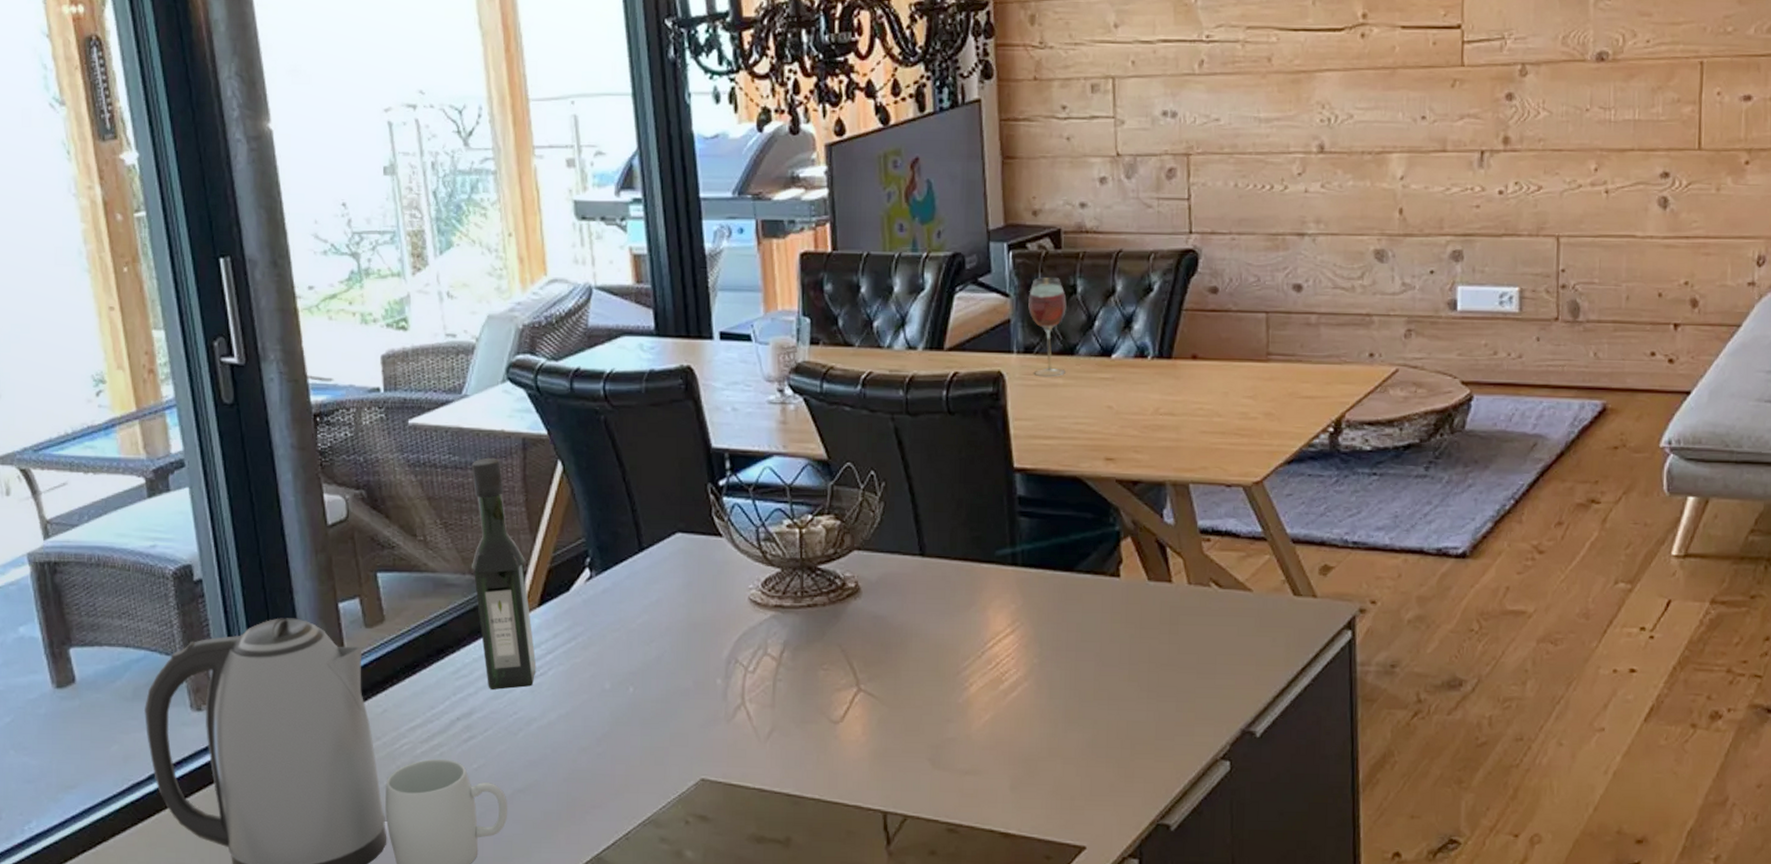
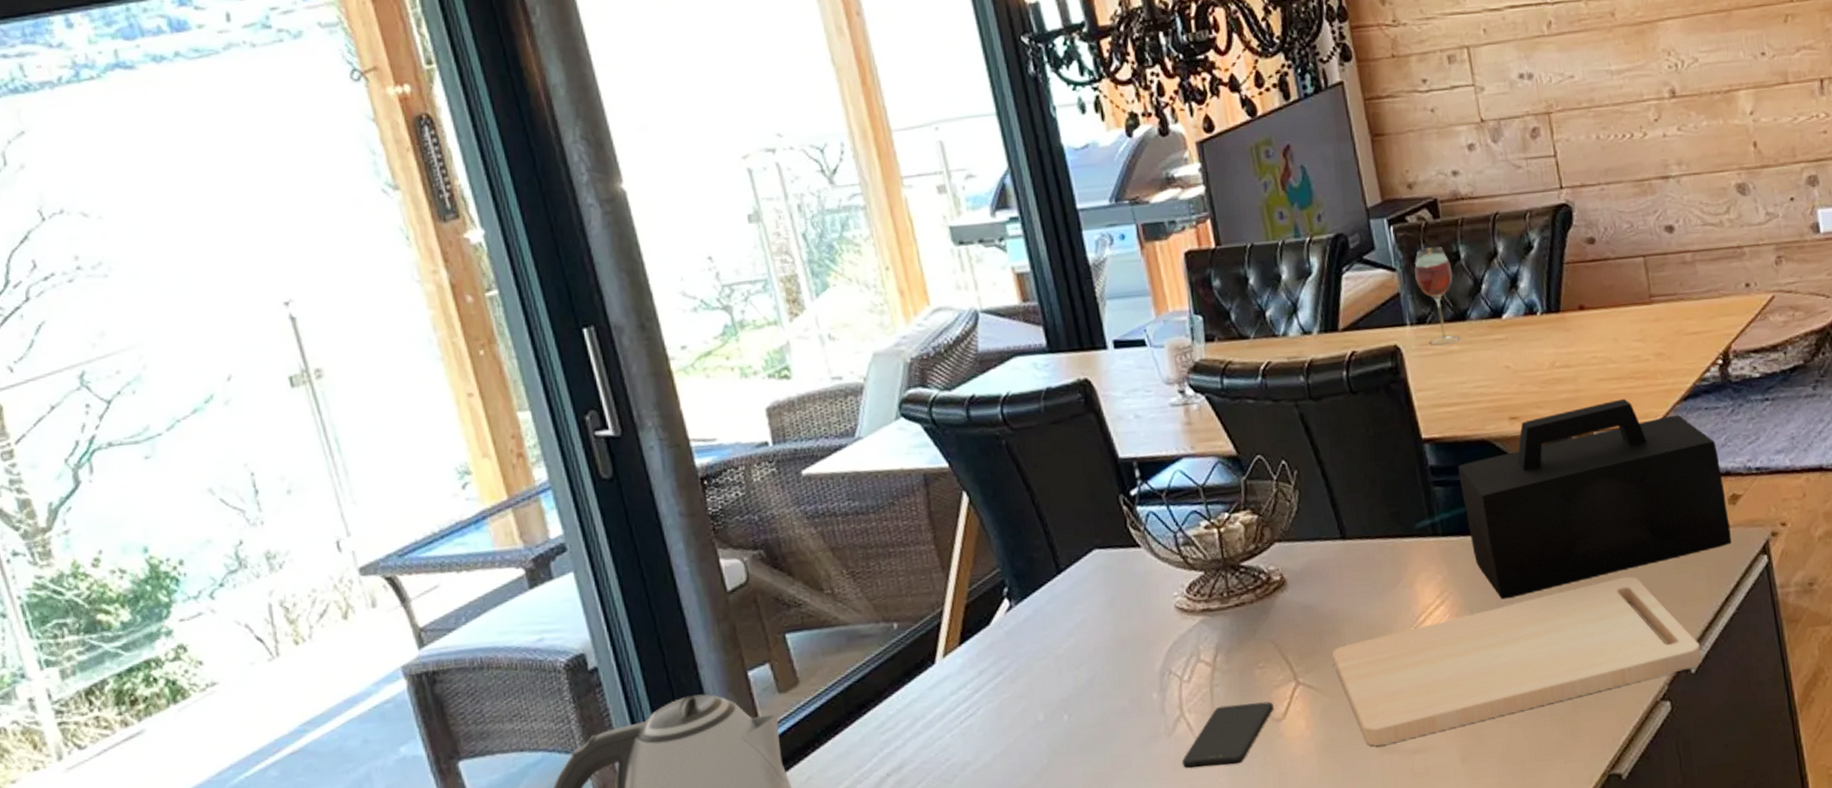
bottle: present [471,457,537,690] -> none [873,498,965,739]
smartphone: none [737,700,833,758] -> present [1181,701,1274,769]
cutting board: none [897,632,1269,762] -> present [1332,576,1702,746]
speaker: none [1046,454,1317,637] -> present [1458,398,1732,600]

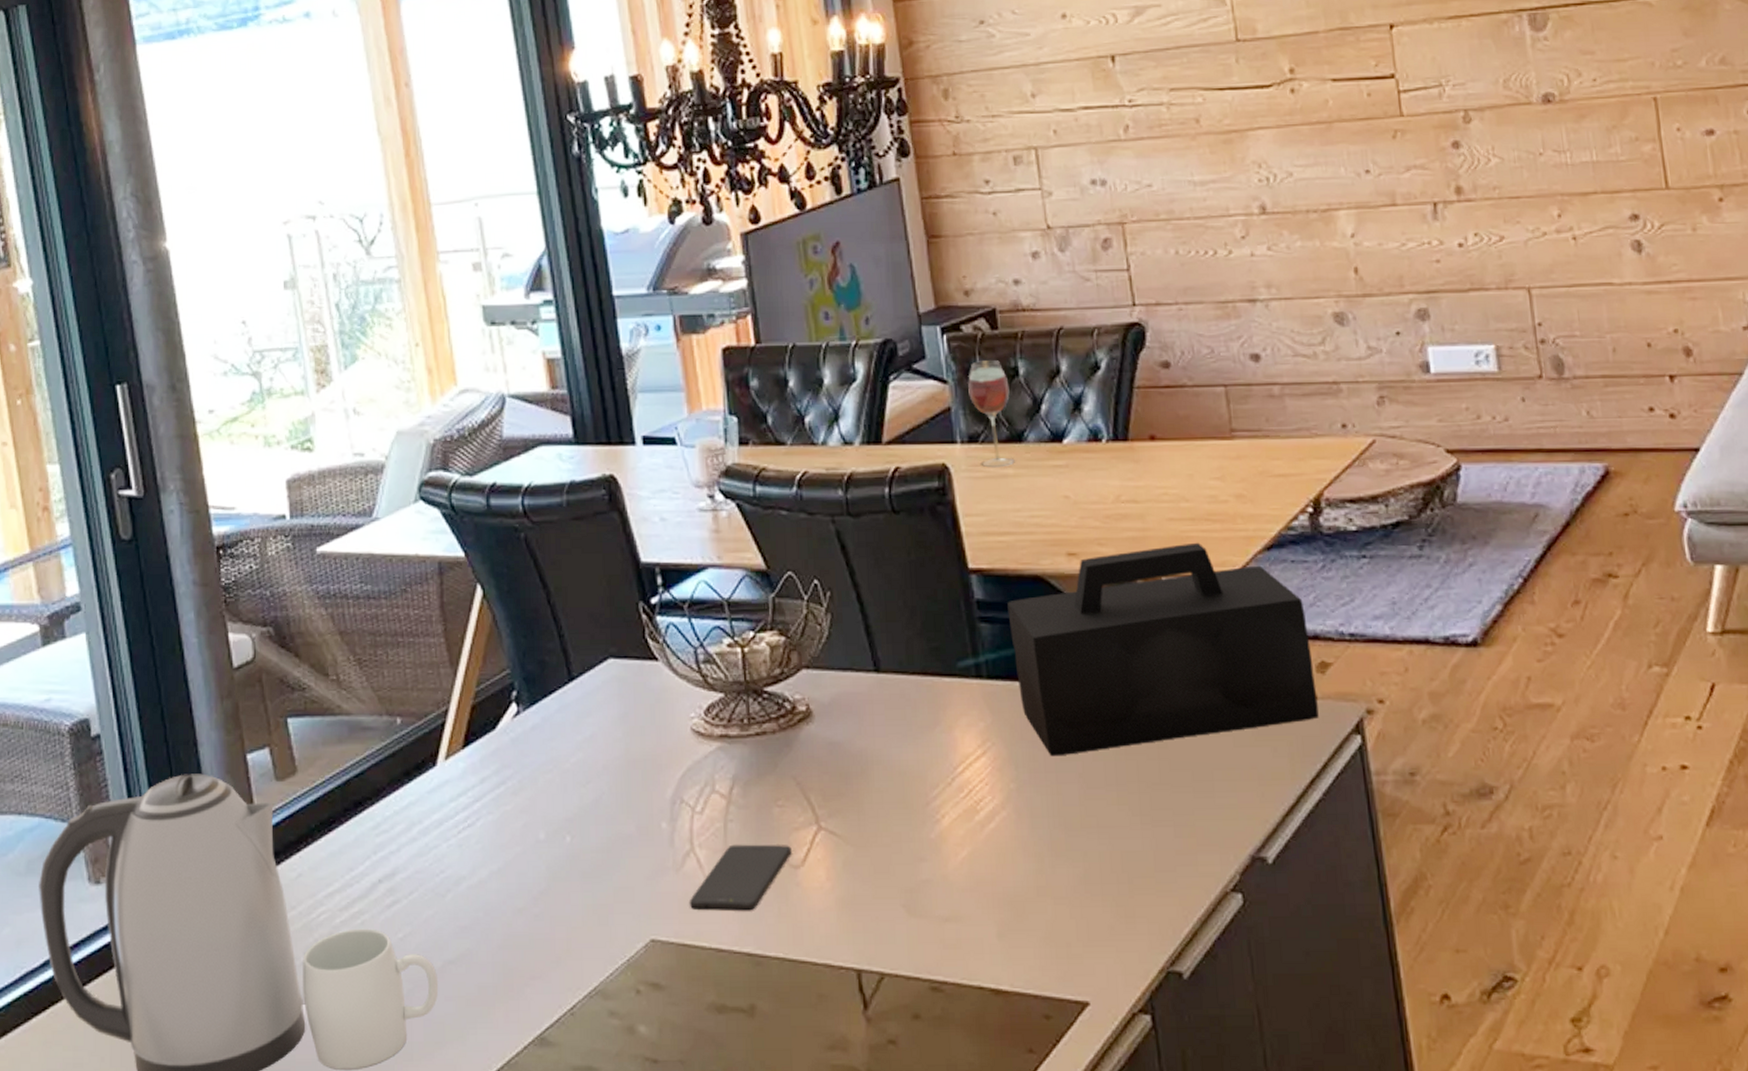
cutting board: present [1332,576,1702,746] -> none [859,744,1281,909]

